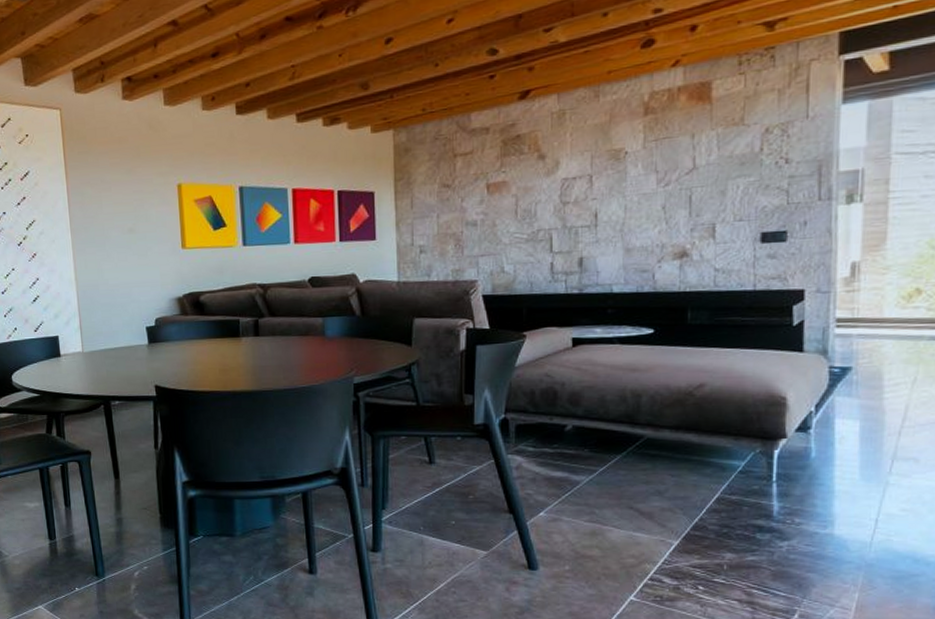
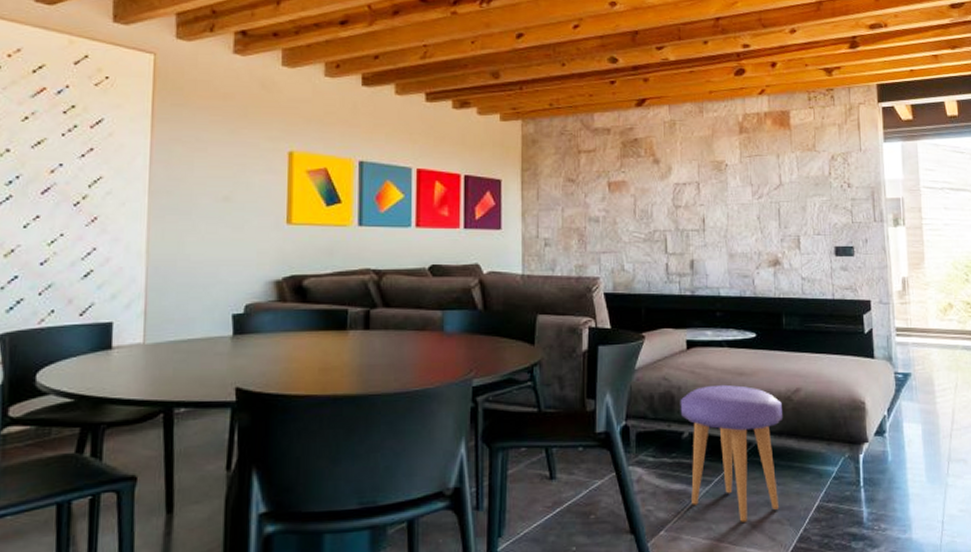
stool: none [563,380,681,509] -> present [680,384,782,522]

